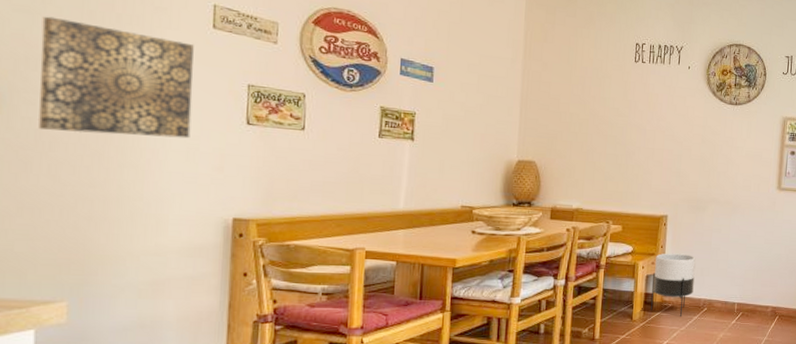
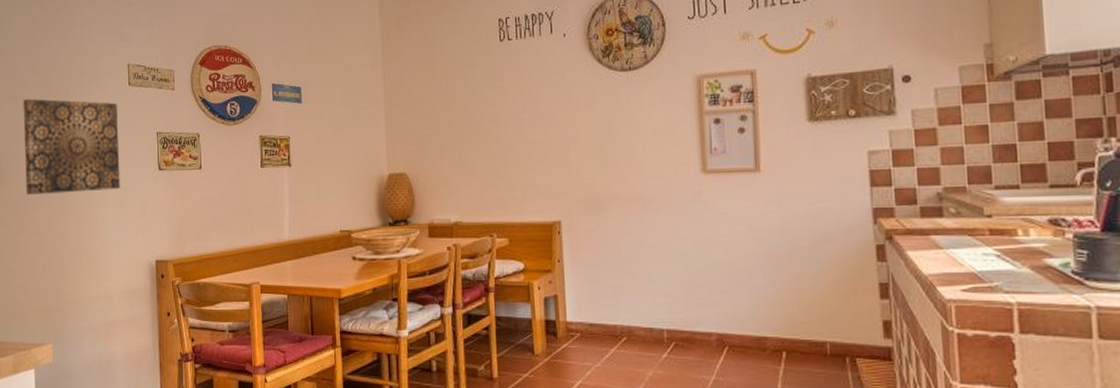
planter: present [651,253,696,318] -> none [553,268,606,350]

